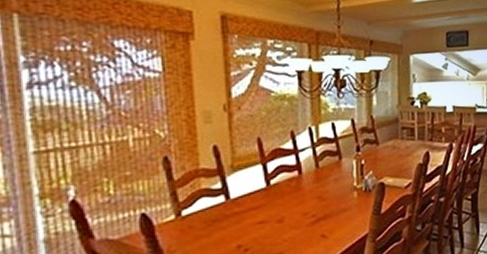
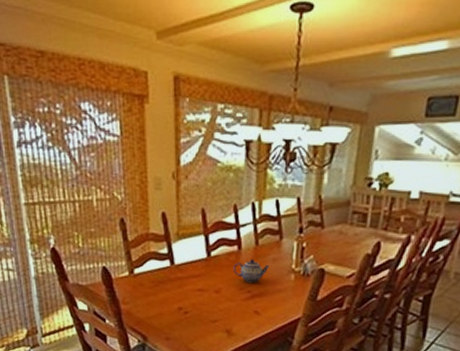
teapot: none [295,182,332,207] -> present [233,259,270,283]

